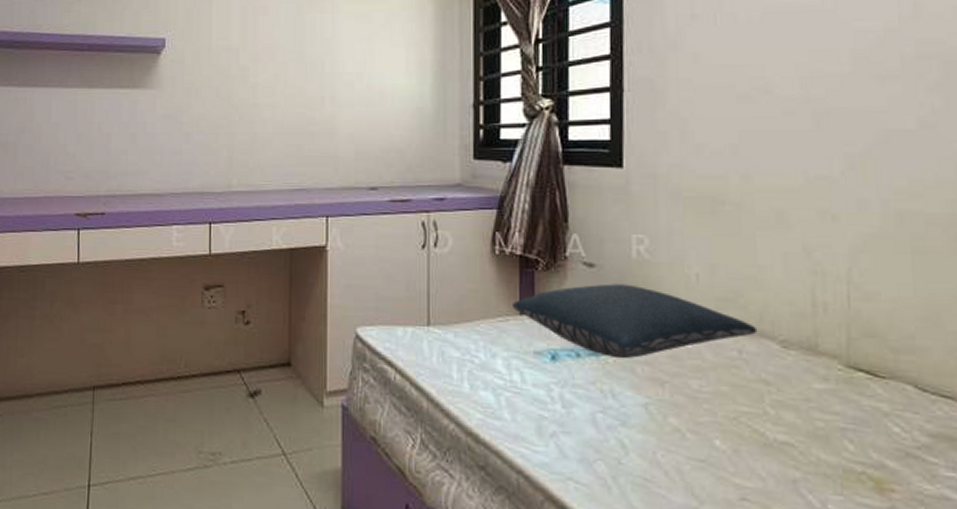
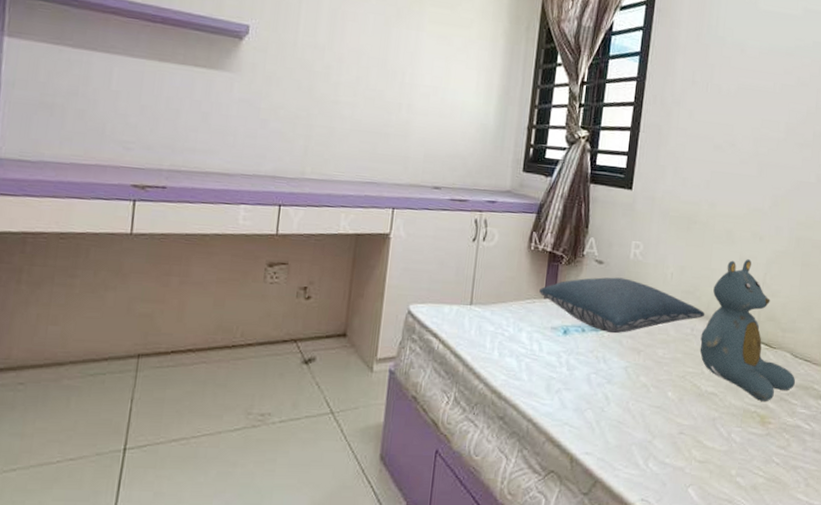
teddy bear: none [755,249,930,458] -> present [700,259,796,401]

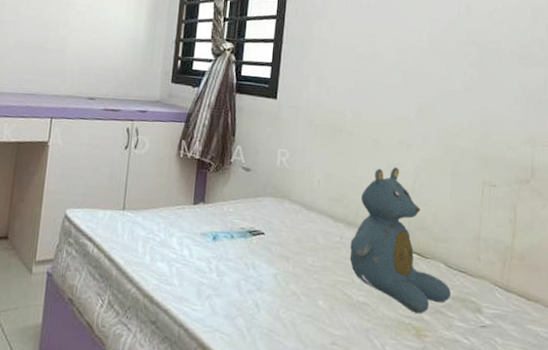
pillow: present [539,277,705,334] -> none [189,184,354,241]

